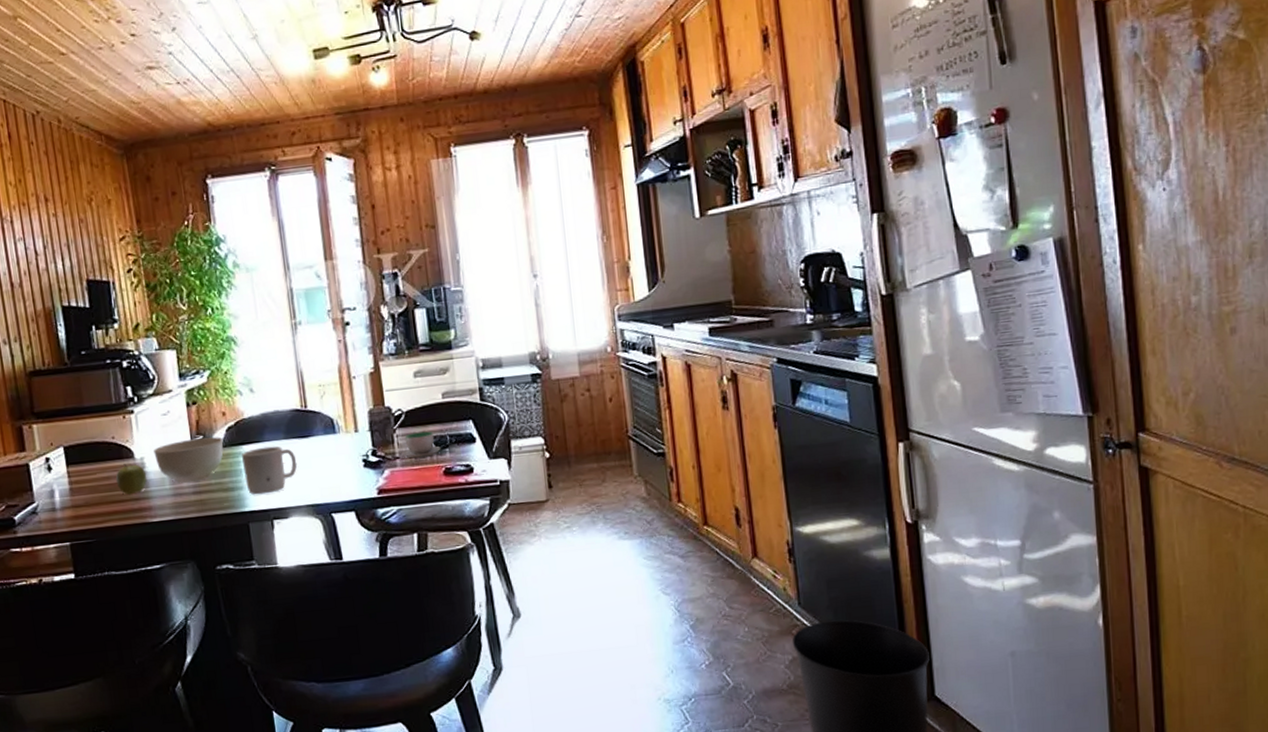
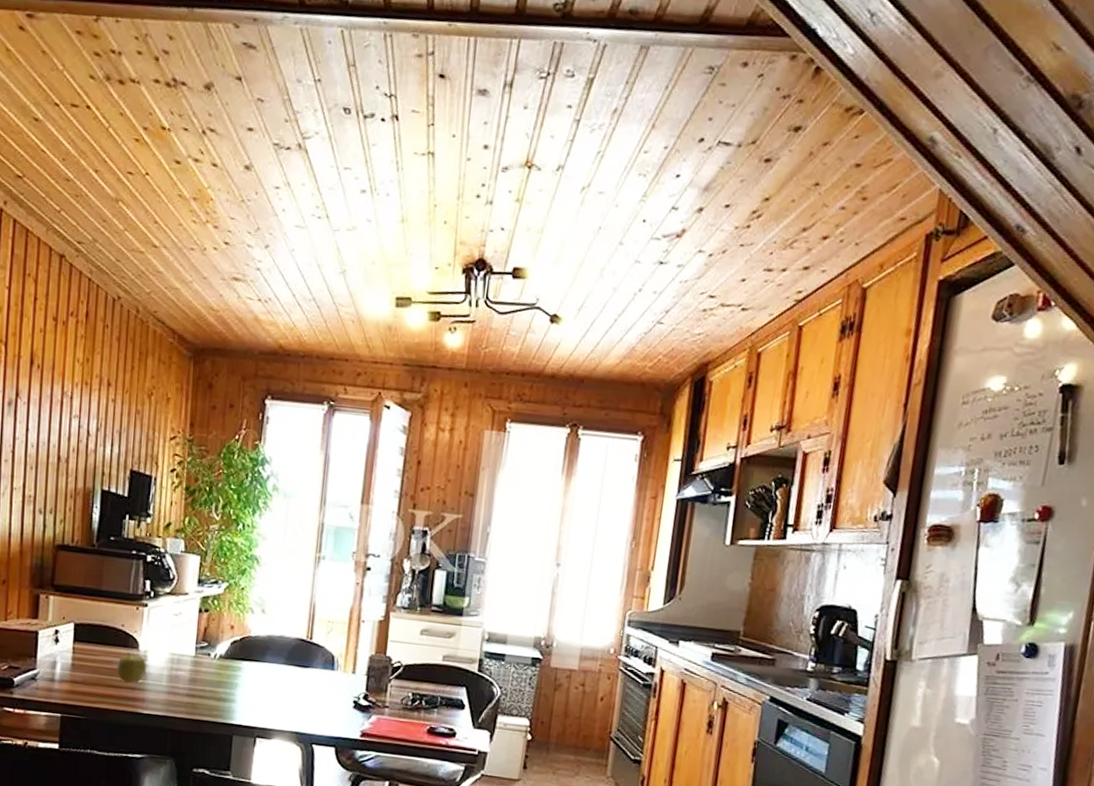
bowl: present [153,437,224,484] -> none [158,643,226,685]
mug: present [241,446,297,495] -> none [238,667,292,712]
cup: present [402,431,441,459] -> none [392,686,430,713]

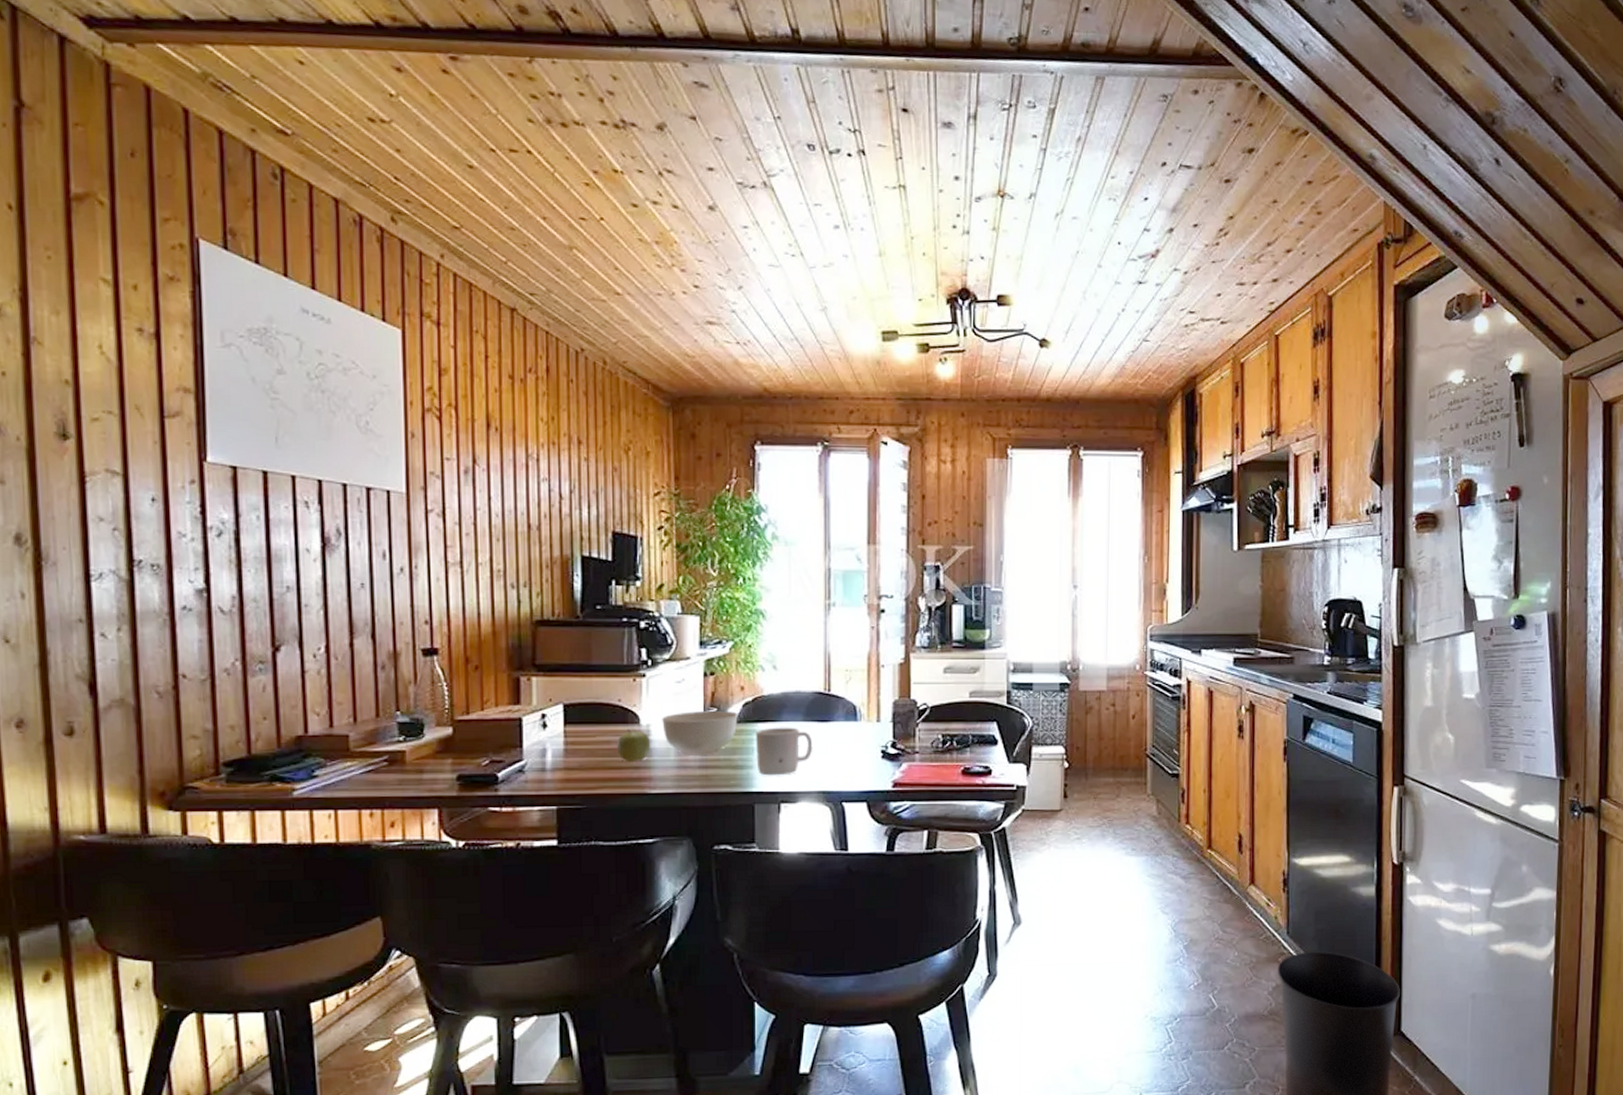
bowl: none [158,643,226,685] -> present [662,710,738,756]
mug: none [238,667,292,712] -> present [755,727,813,776]

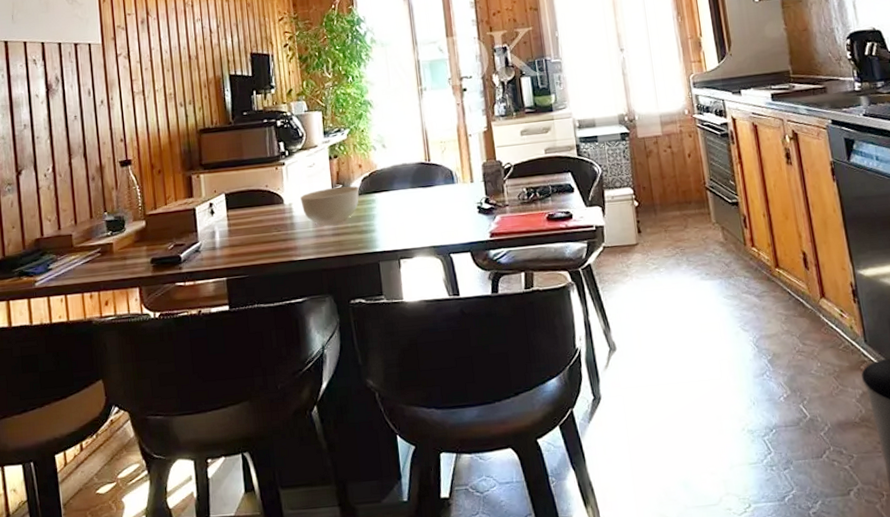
fruit: present [616,729,651,763] -> none [267,209,294,237]
mug: present [755,727,813,776] -> none [374,194,422,237]

